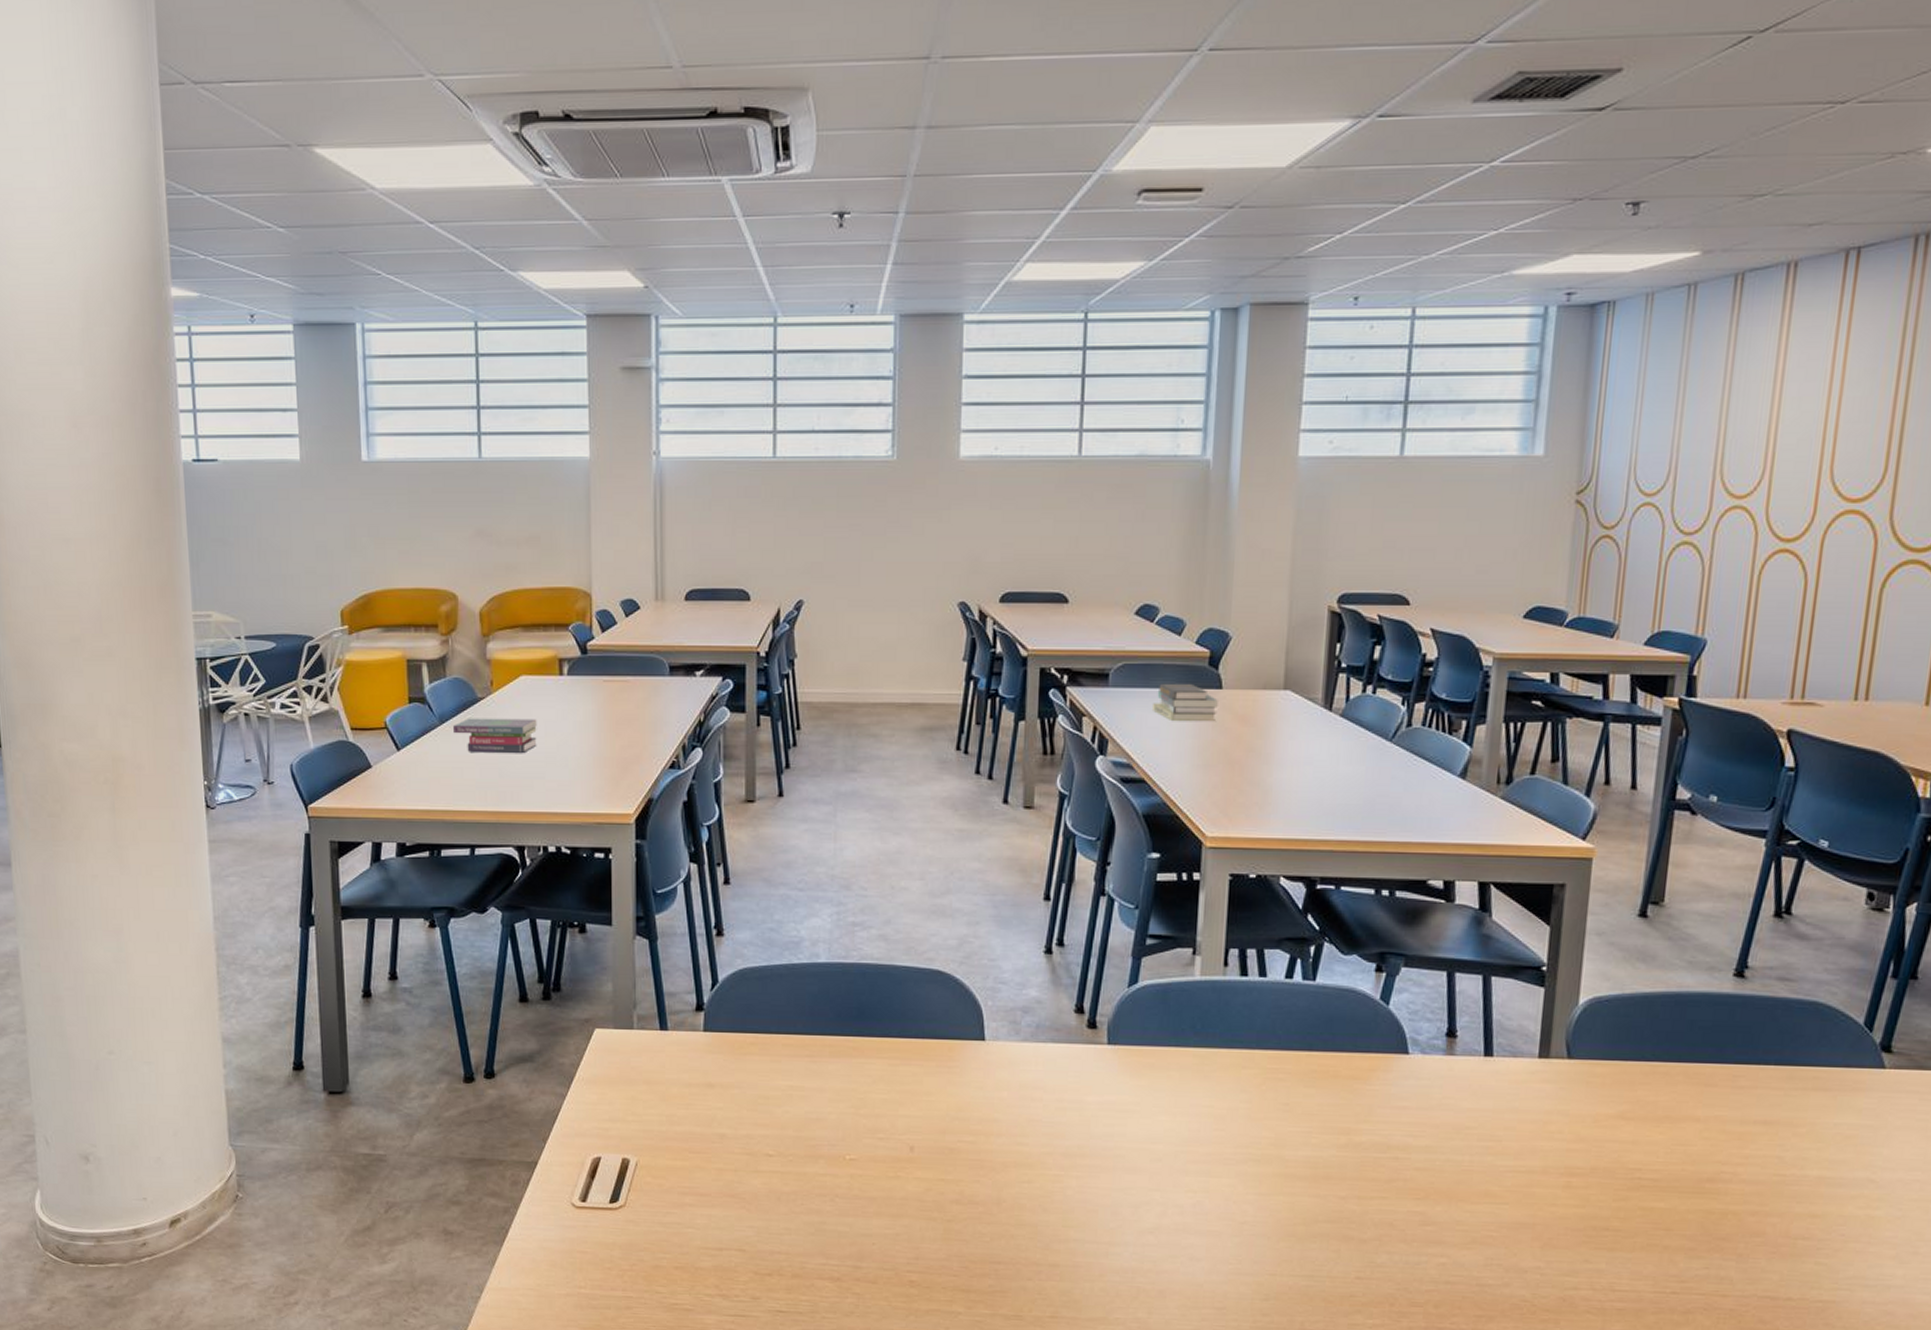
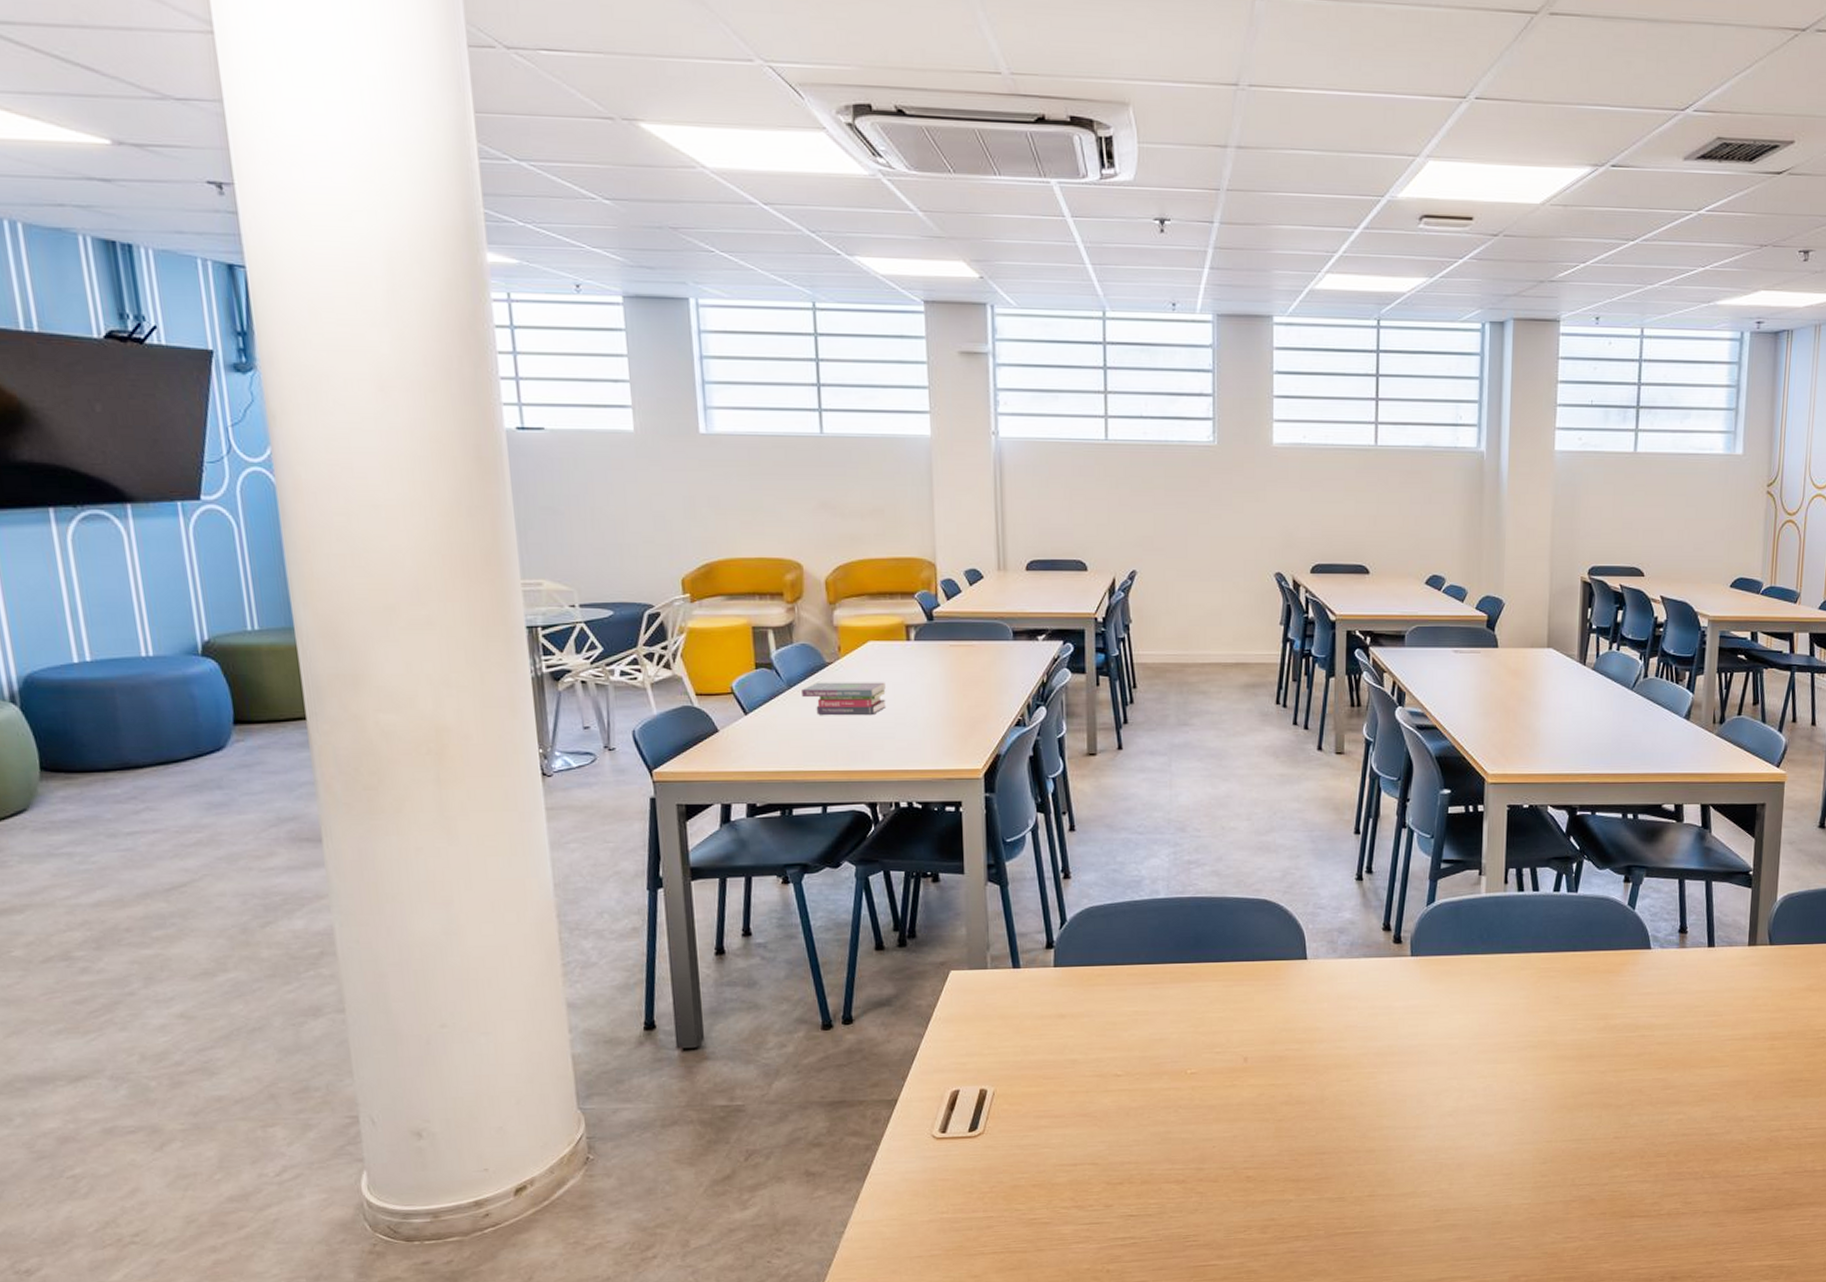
books: present [1151,683,1218,721] -> none [1441,643,1495,675]

